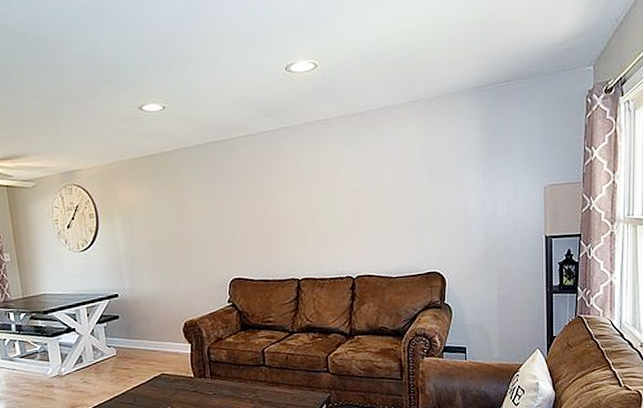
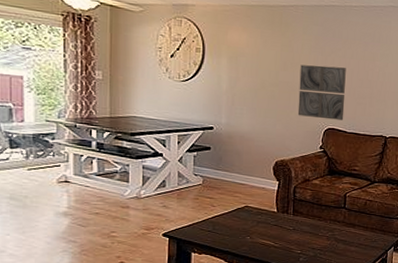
wall art: none [194,208,249,270] -> present [297,64,346,120]

